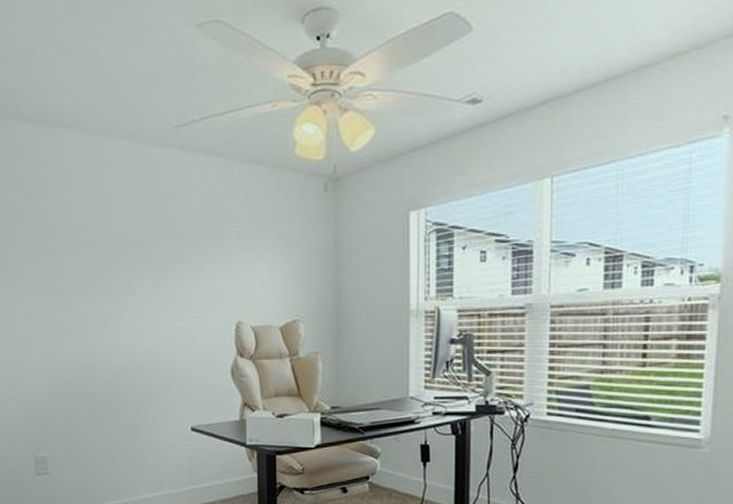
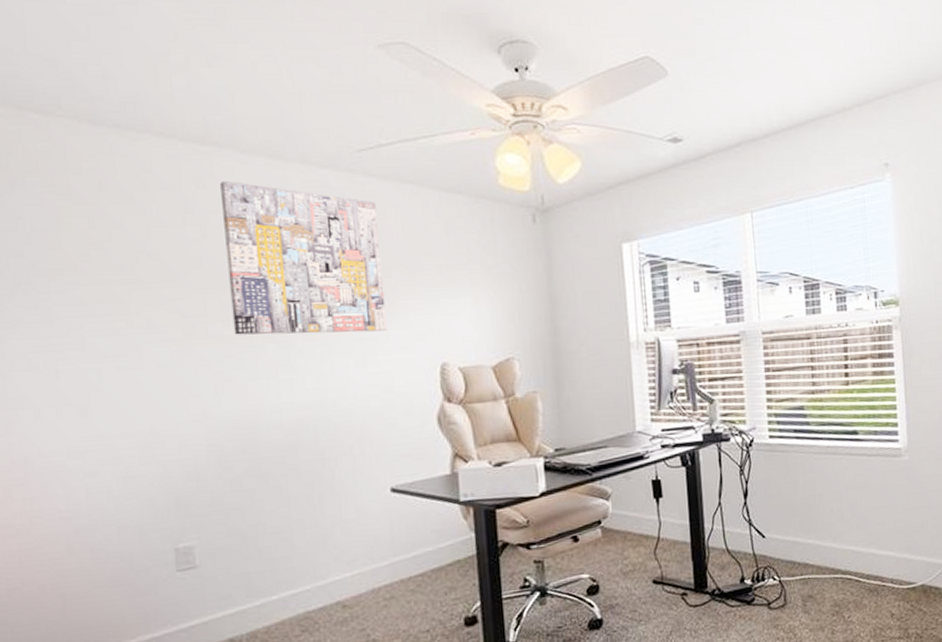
wall art: none [68,158,193,291] -> present [219,180,387,335]

